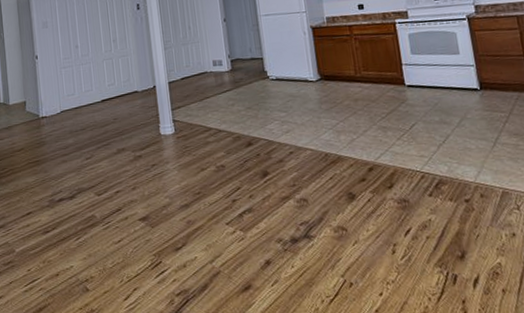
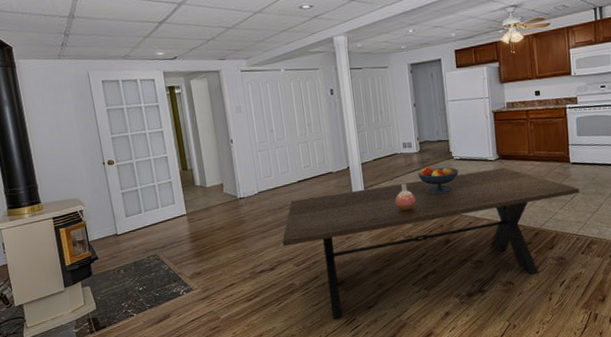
dining table: none [83,89,421,260] -> present [282,167,580,319]
vase: none [205,105,229,137] -> present [395,183,417,212]
fruit bowl: none [229,87,275,118] -> present [417,167,459,194]

